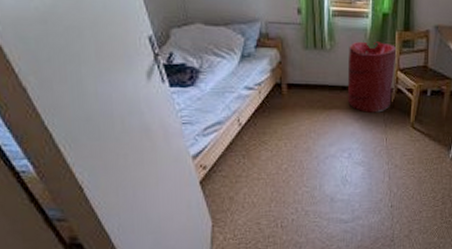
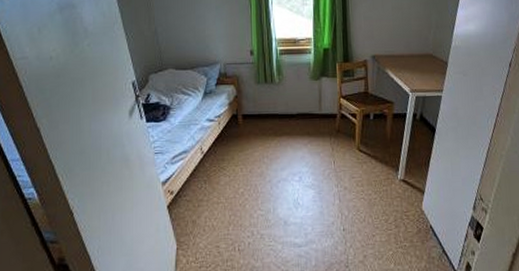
laundry hamper: present [348,41,397,113] -> none [295,73,339,138]

